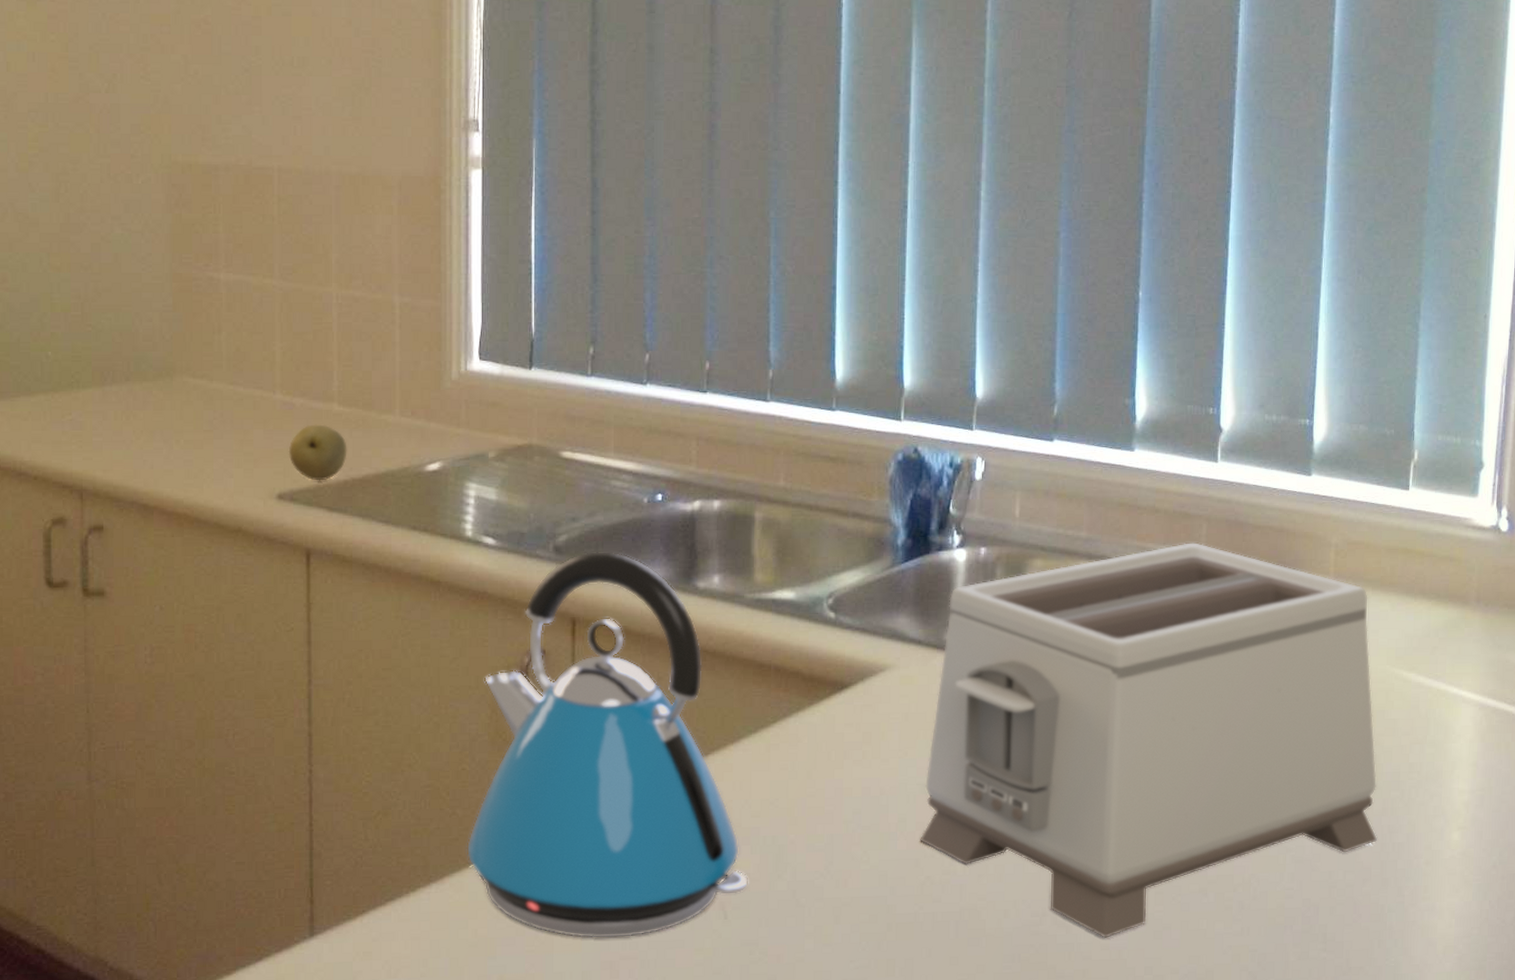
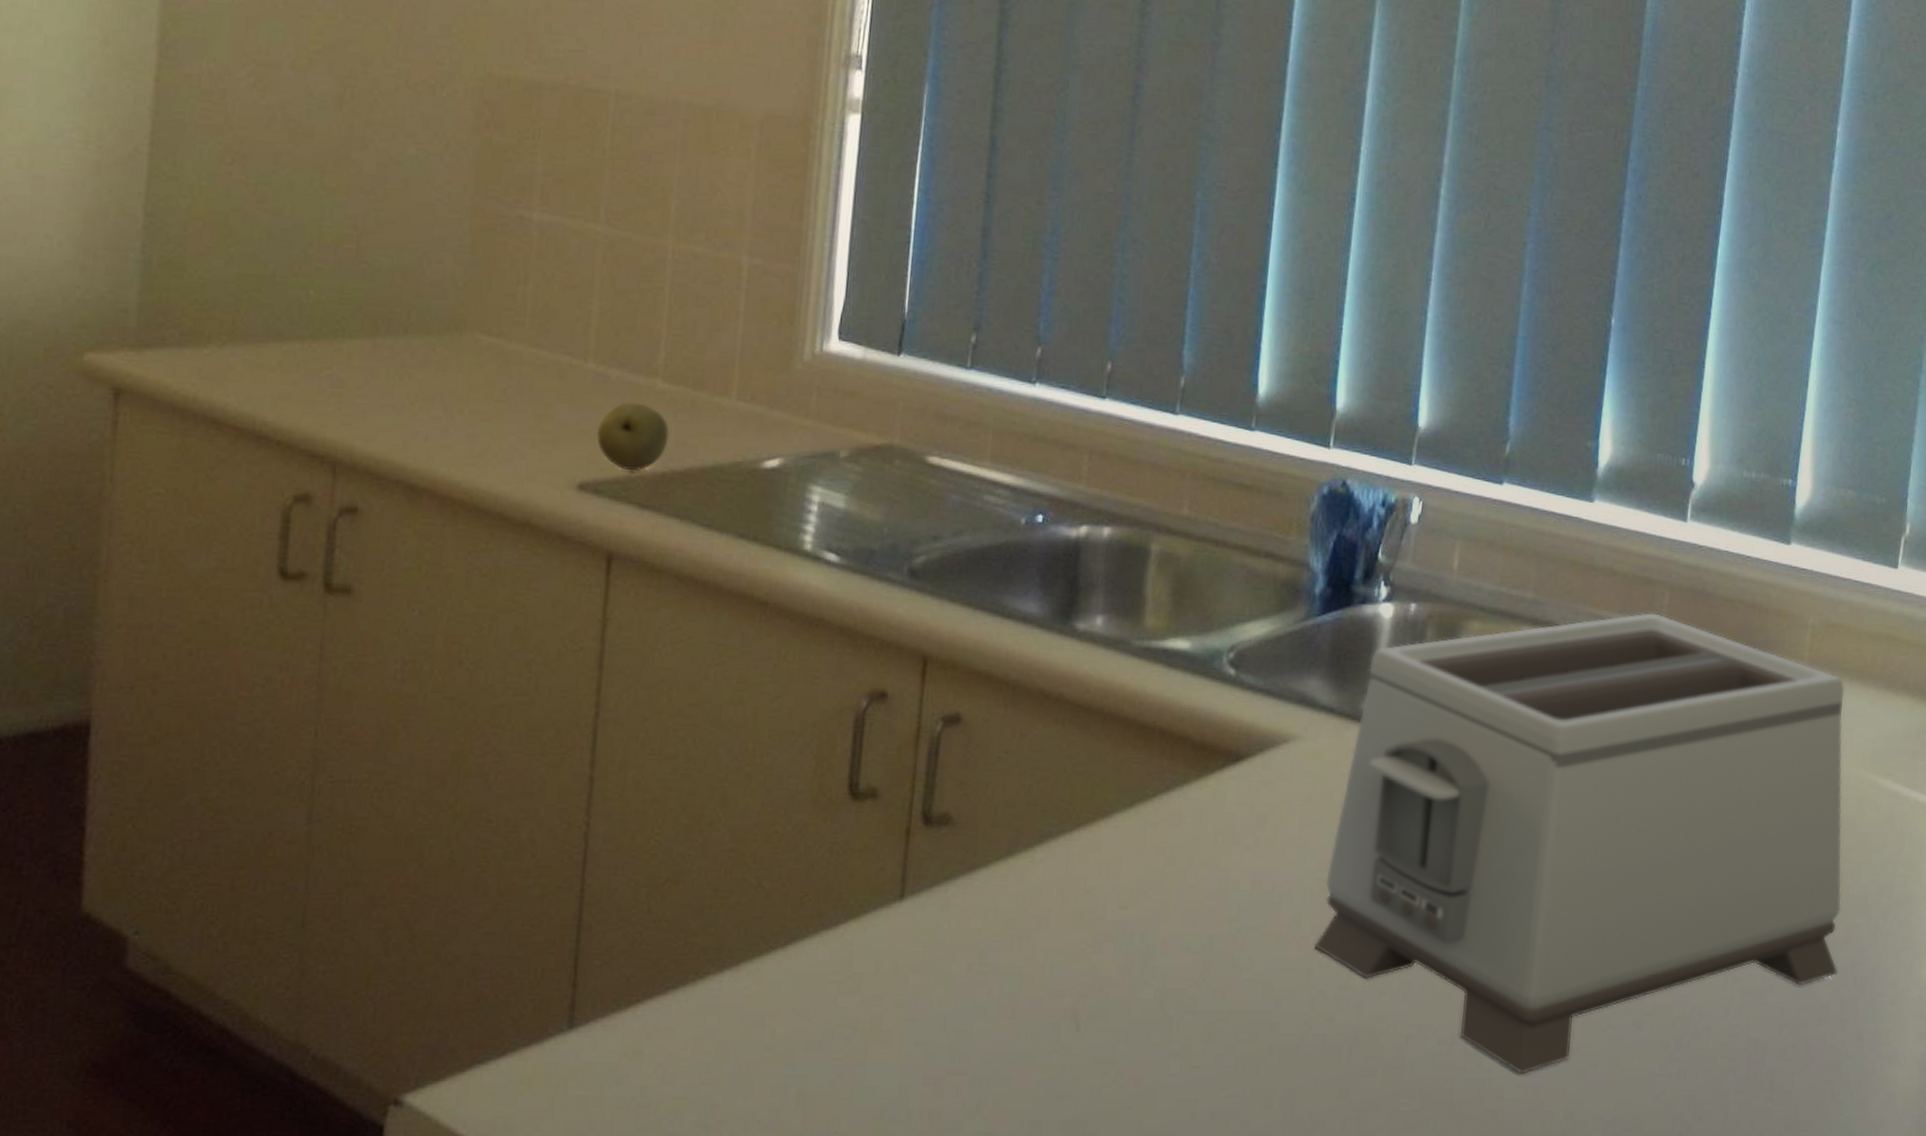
kettle: present [466,551,749,939] -> none [770,577,1109,1049]

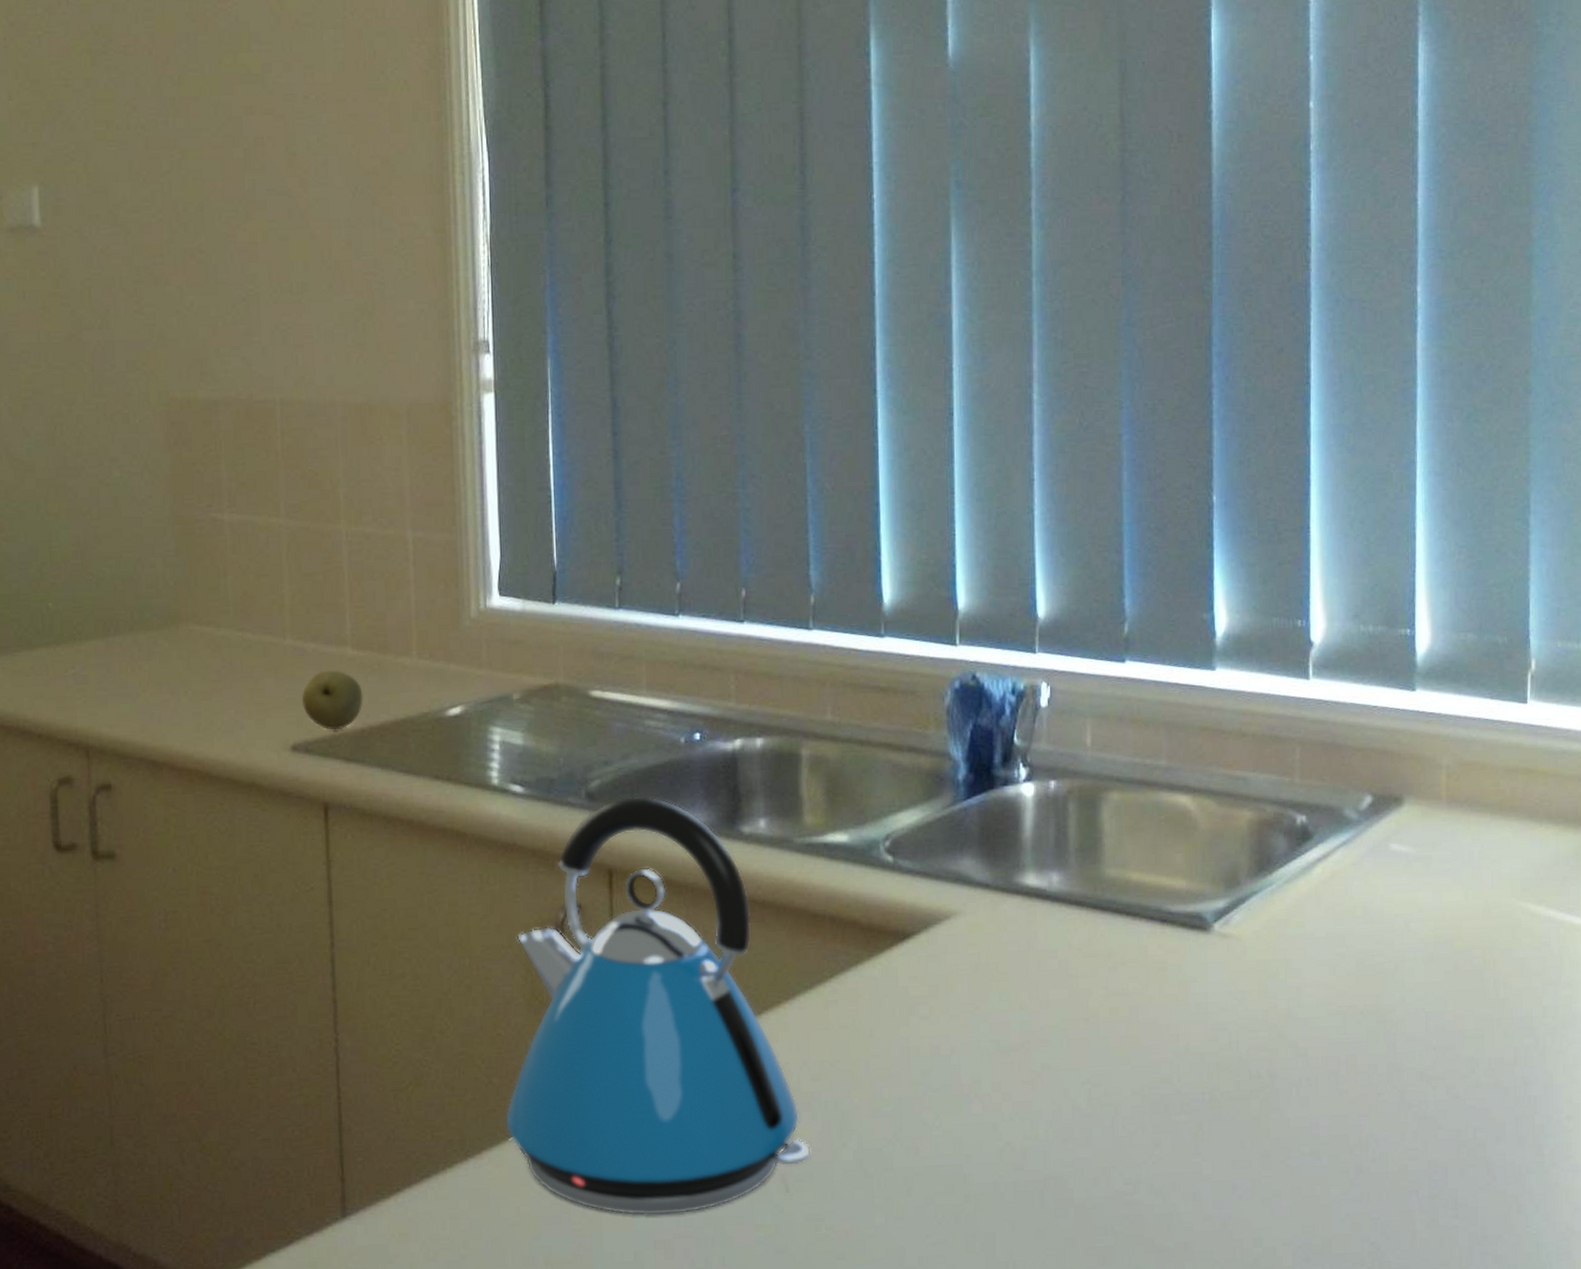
kettle: none [770,577,1109,1049] -> present [504,795,811,1216]
toaster: present [1314,612,1845,1074] -> none [997,768,1511,1207]

